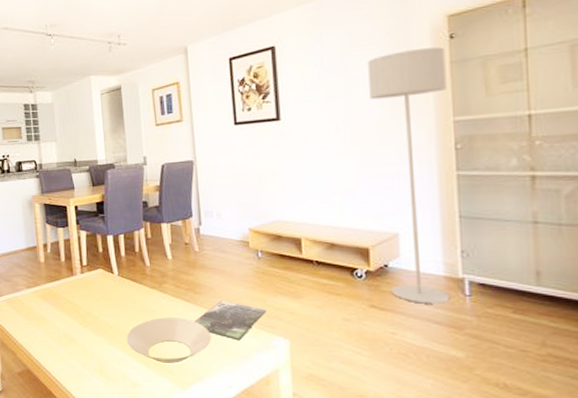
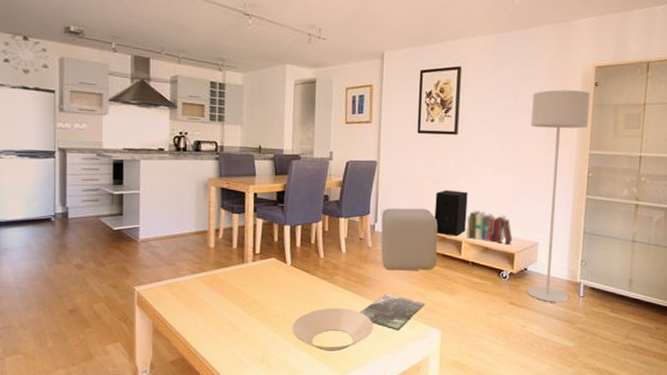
pouf: none [206,206,274,275] -> present [380,208,438,271]
speaker: none [263,182,304,234] -> present [434,190,468,236]
books: none [303,202,365,239] -> present [466,210,513,245]

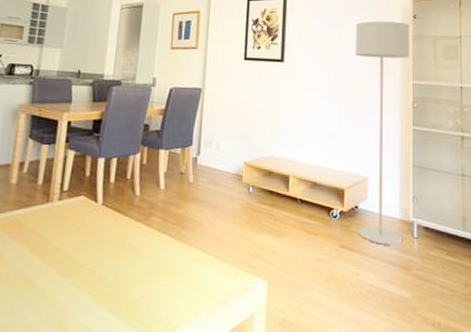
decorative bowl: present [291,308,374,353] -> none [97,255,192,312]
magazine: present [359,293,425,331] -> none [176,237,250,283]
pouf: present [380,208,438,271] -> none [202,138,264,210]
speaker: present [434,190,468,236] -> none [260,120,295,170]
books: present [466,210,513,245] -> none [294,141,342,180]

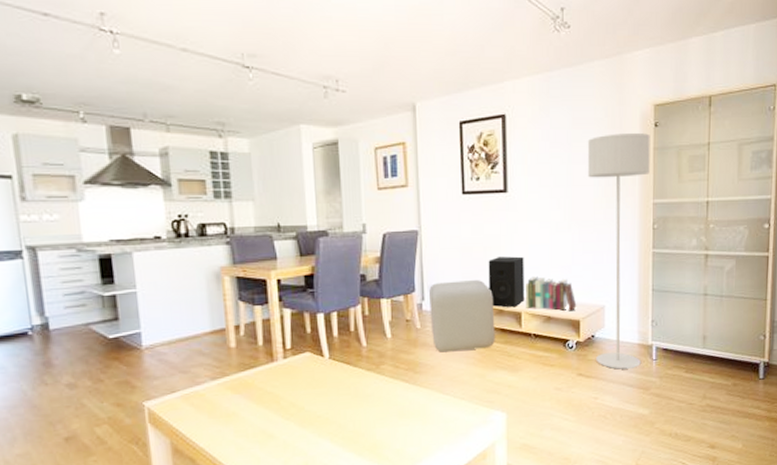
pouf: none [202,138,264,210] -> present [429,280,495,352]
speaker: none [260,120,295,170] -> present [488,256,525,308]
books: none [294,141,342,180] -> present [524,276,577,312]

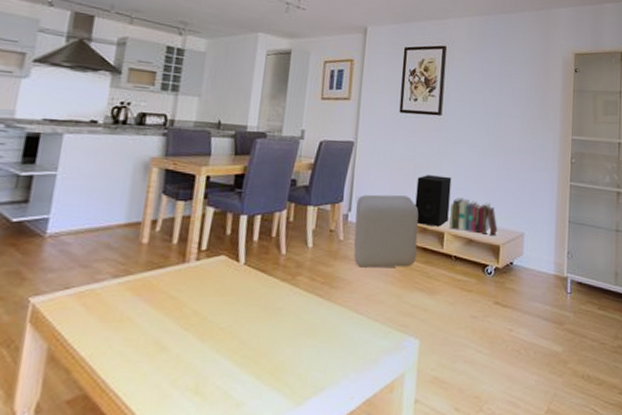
floor lamp: present [587,133,650,369] -> none [512,74,571,301]

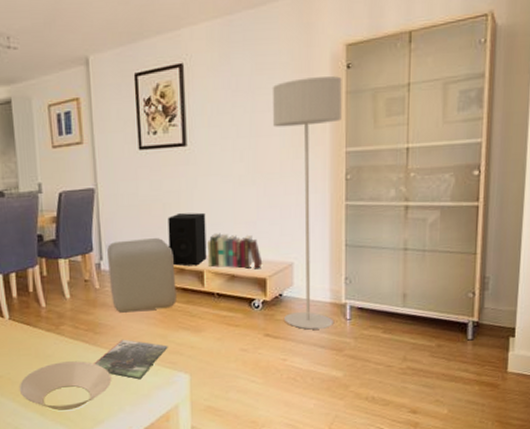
decorative bowl: none [238,317,341,375] -> present [19,361,112,412]
magazine: none [324,296,402,343] -> present [94,339,168,380]
floor lamp: none [512,74,571,301] -> present [272,76,342,330]

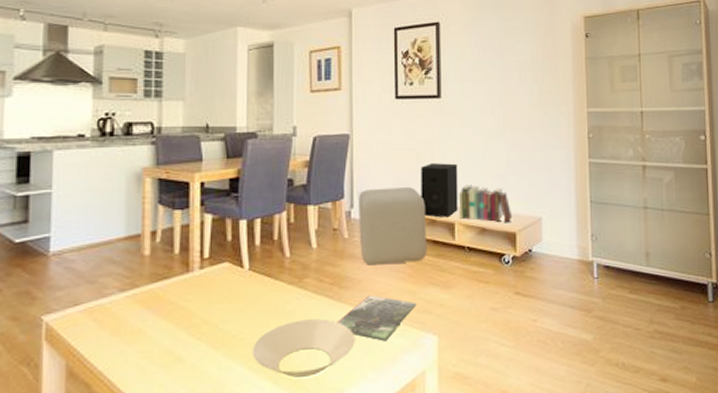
floor lamp: present [272,76,342,330] -> none [520,43,582,288]

